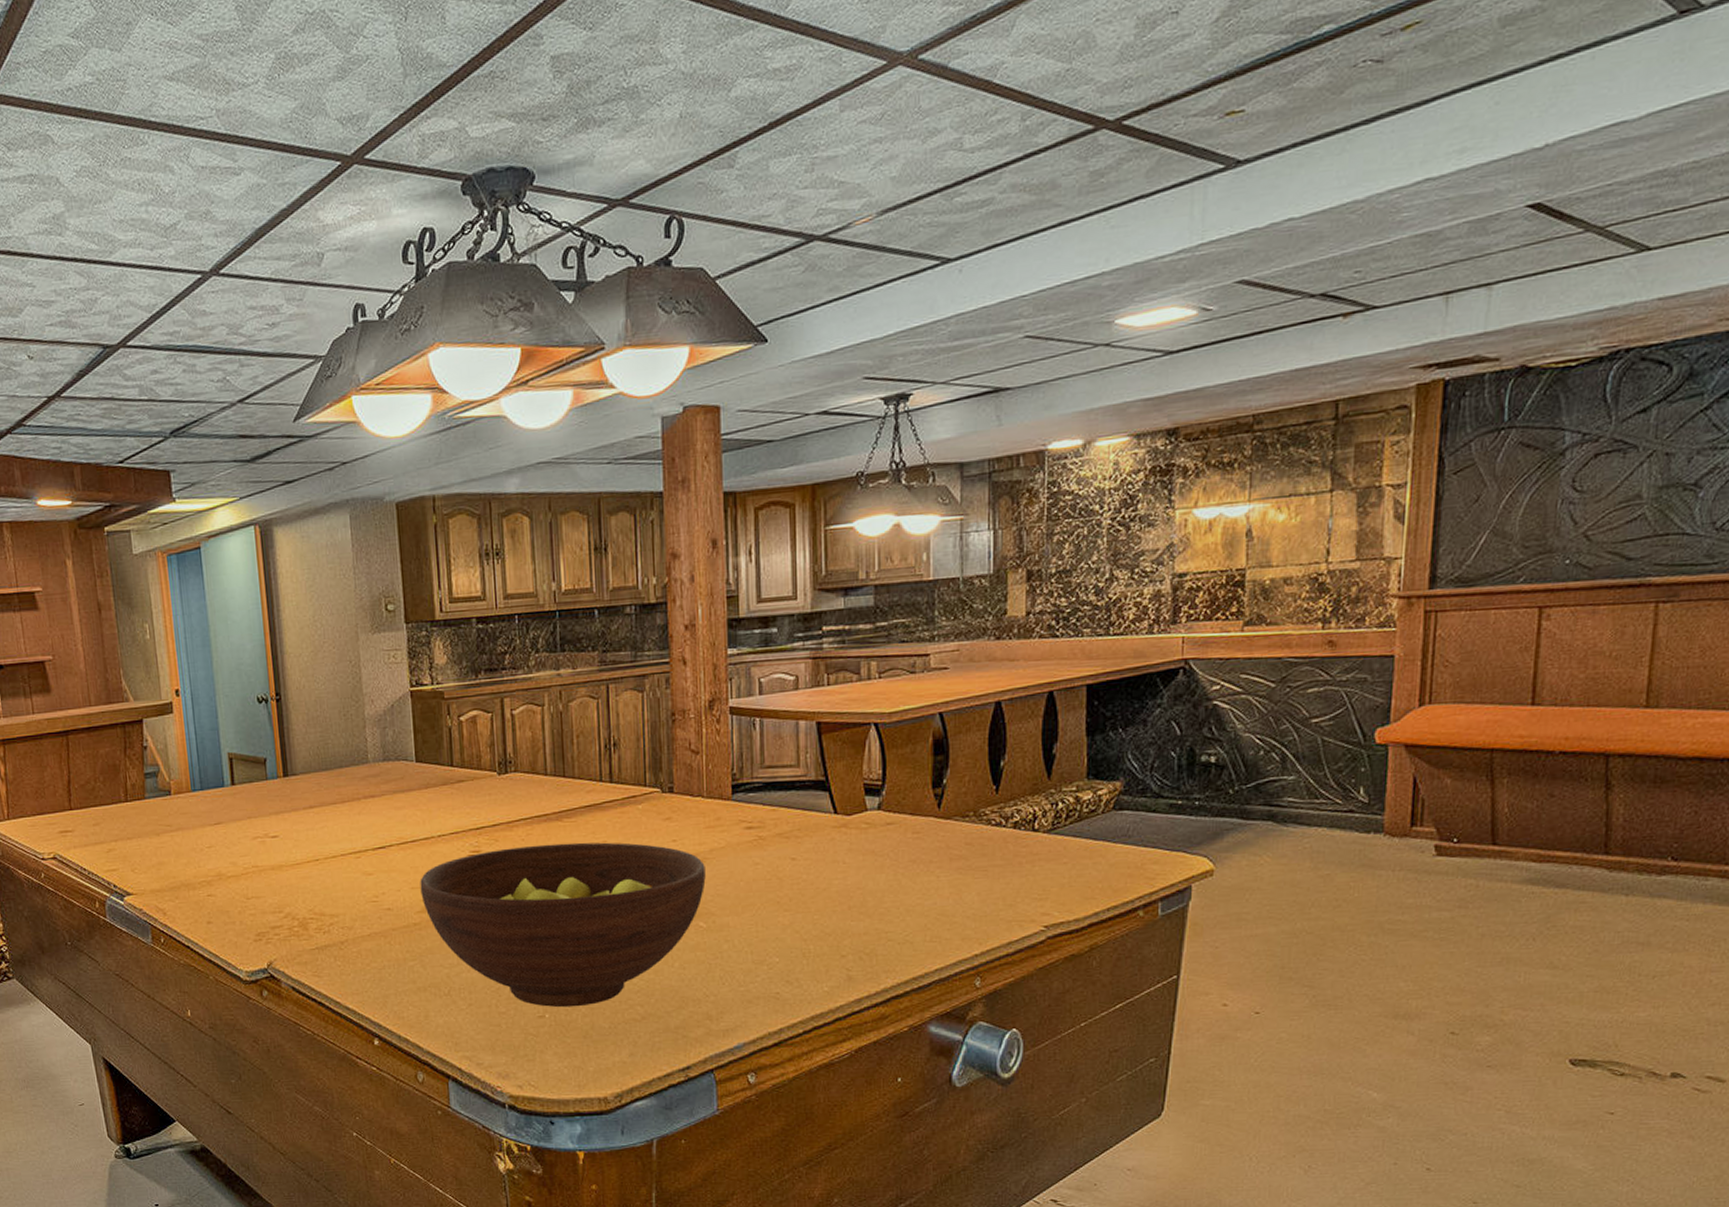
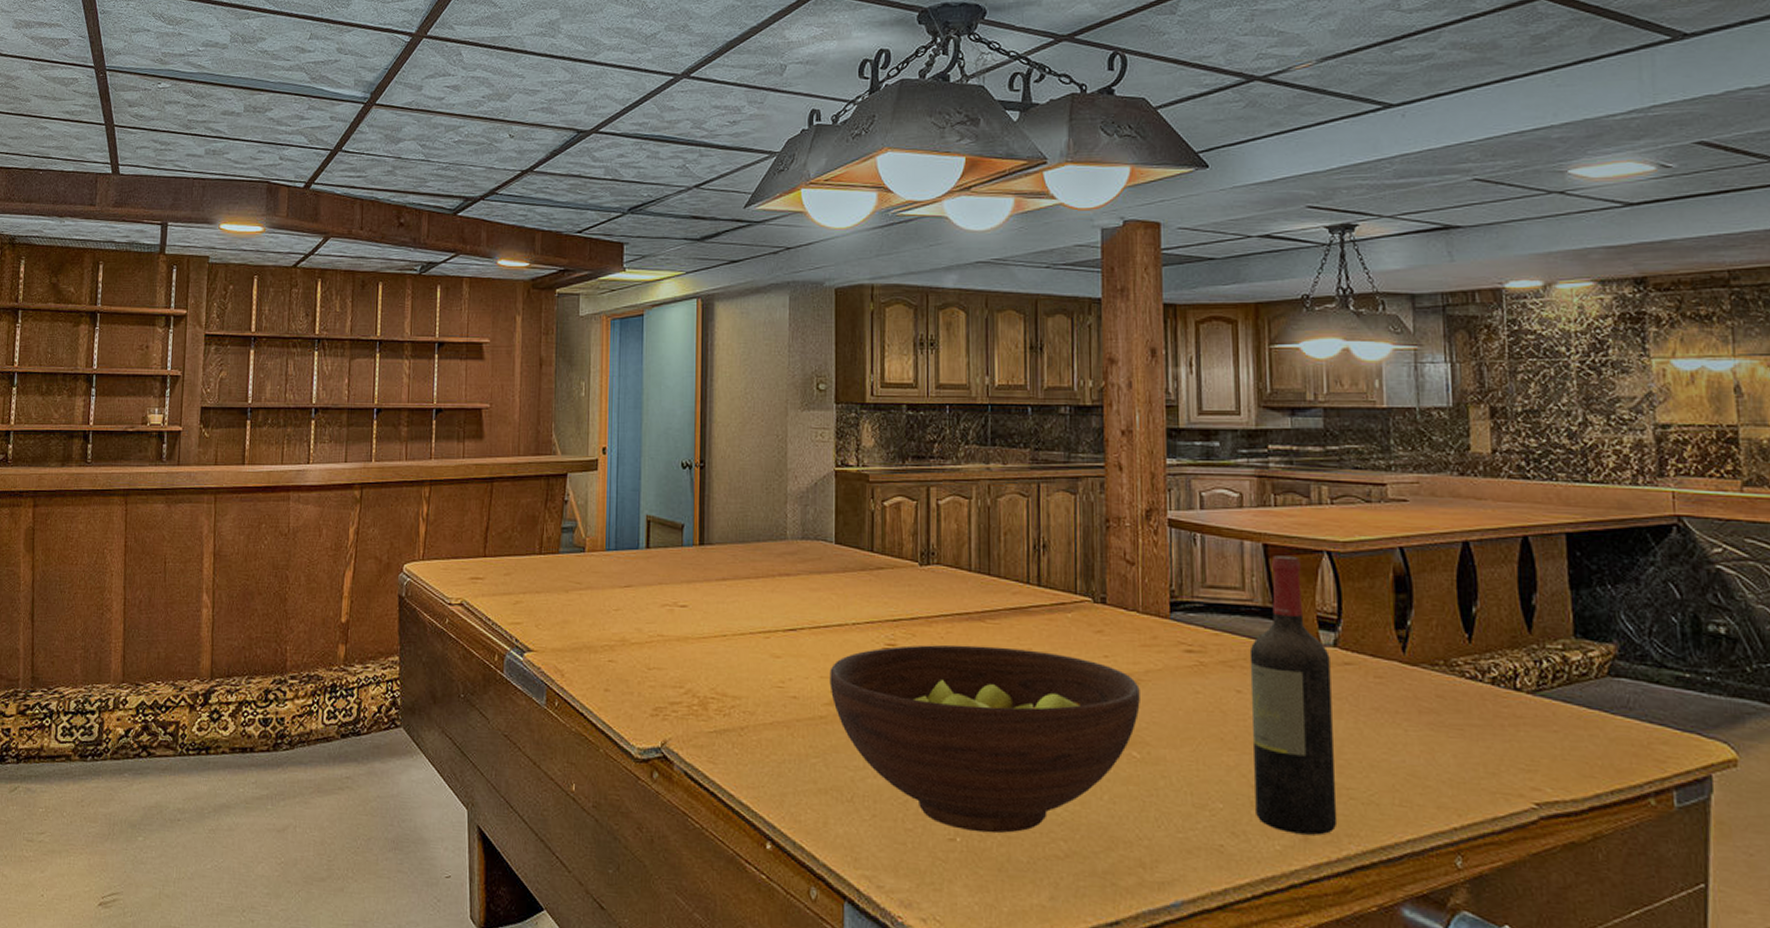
wine bottle: none [803,730,877,976] -> present [1249,555,1338,836]

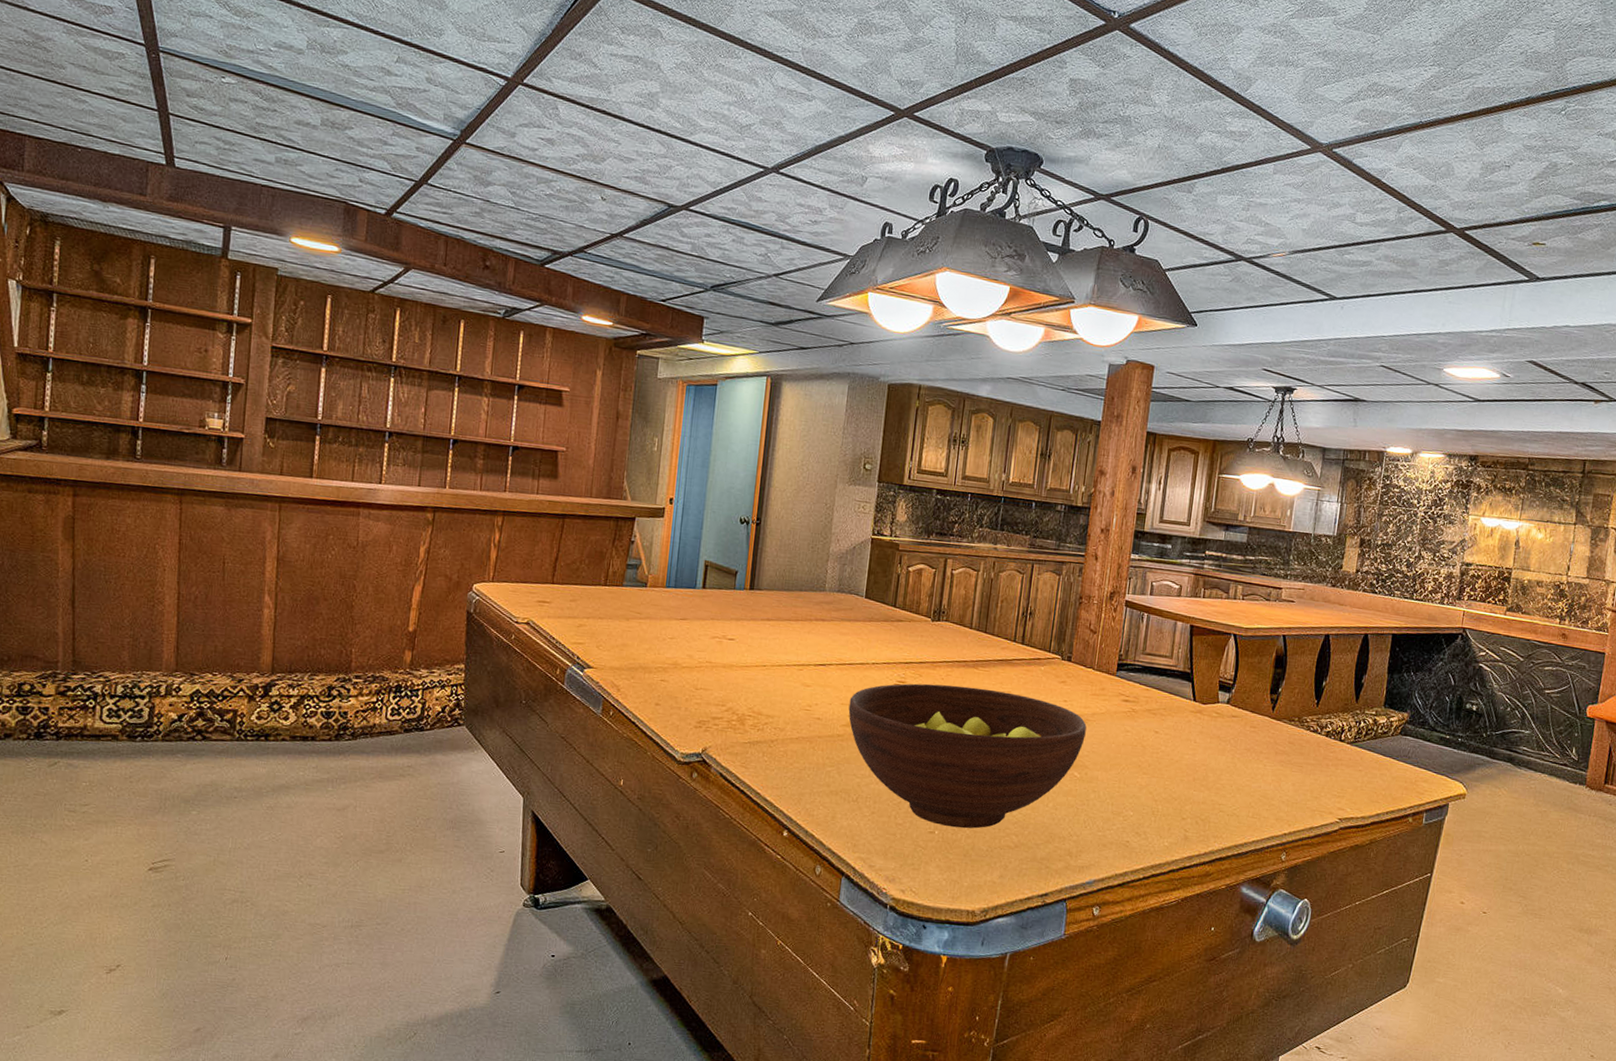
wine bottle: present [1249,555,1338,836] -> none [1155,634,1223,836]

